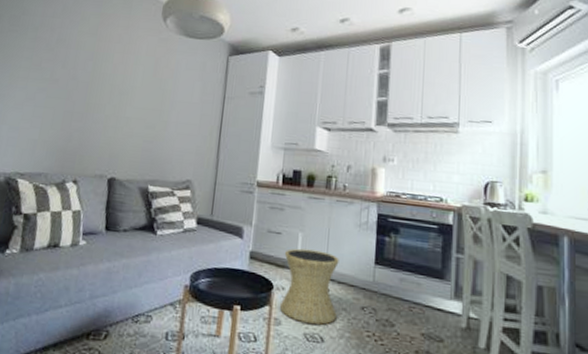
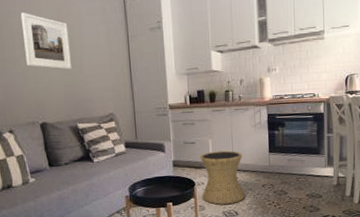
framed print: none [110,59,163,124] -> present [20,13,72,70]

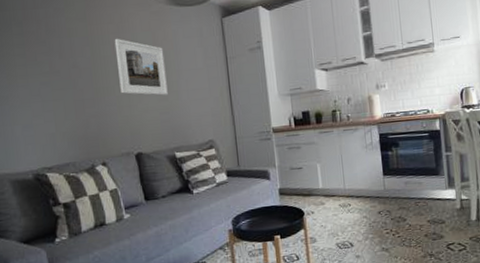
side table: present [199,150,245,205] -> none [308,175,360,236]

